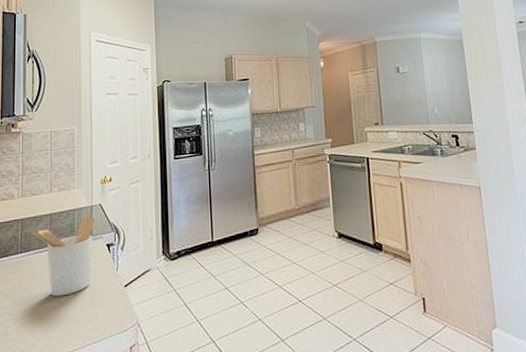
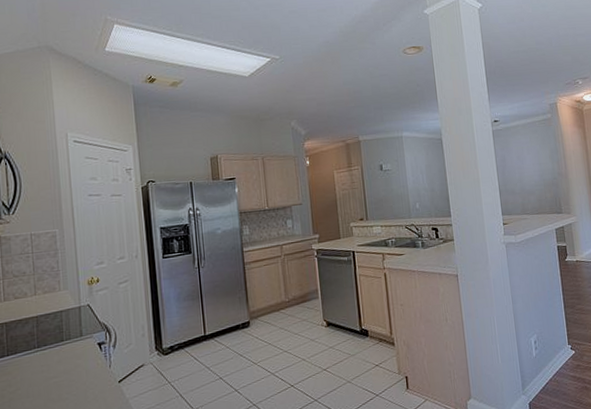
utensil holder: present [31,217,95,297] -> none [17,317,84,396]

